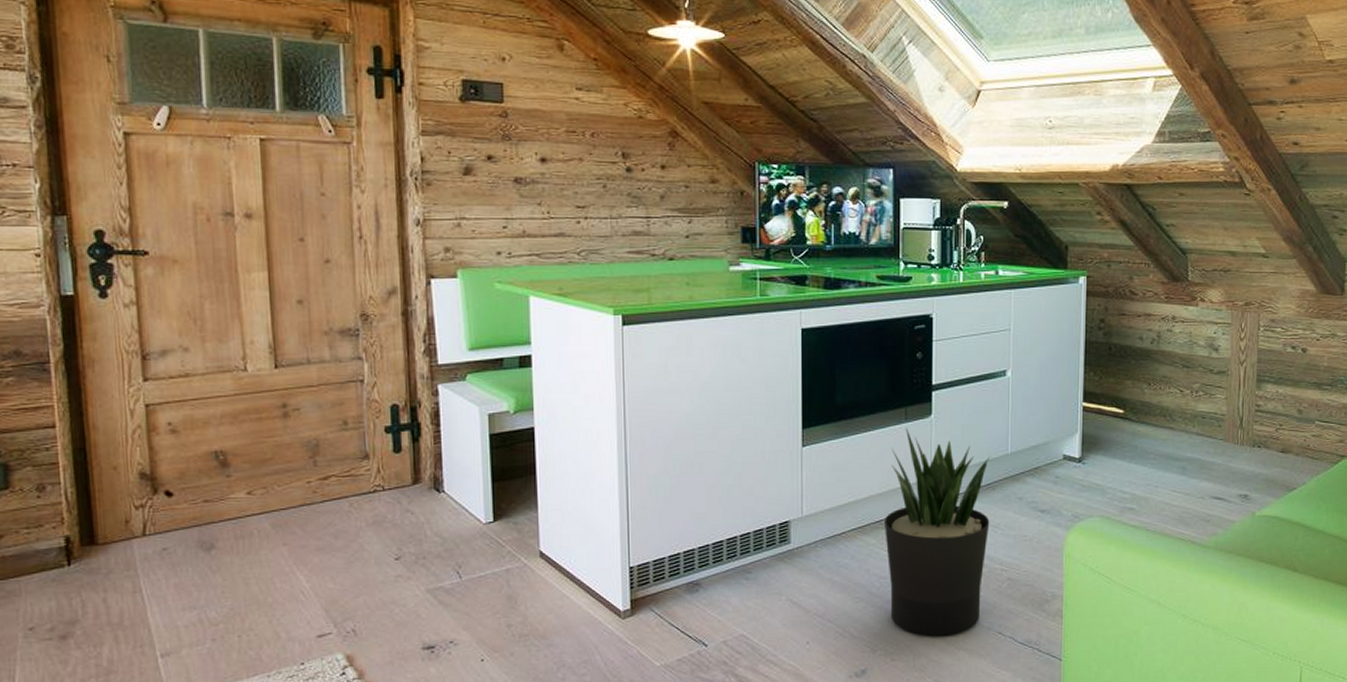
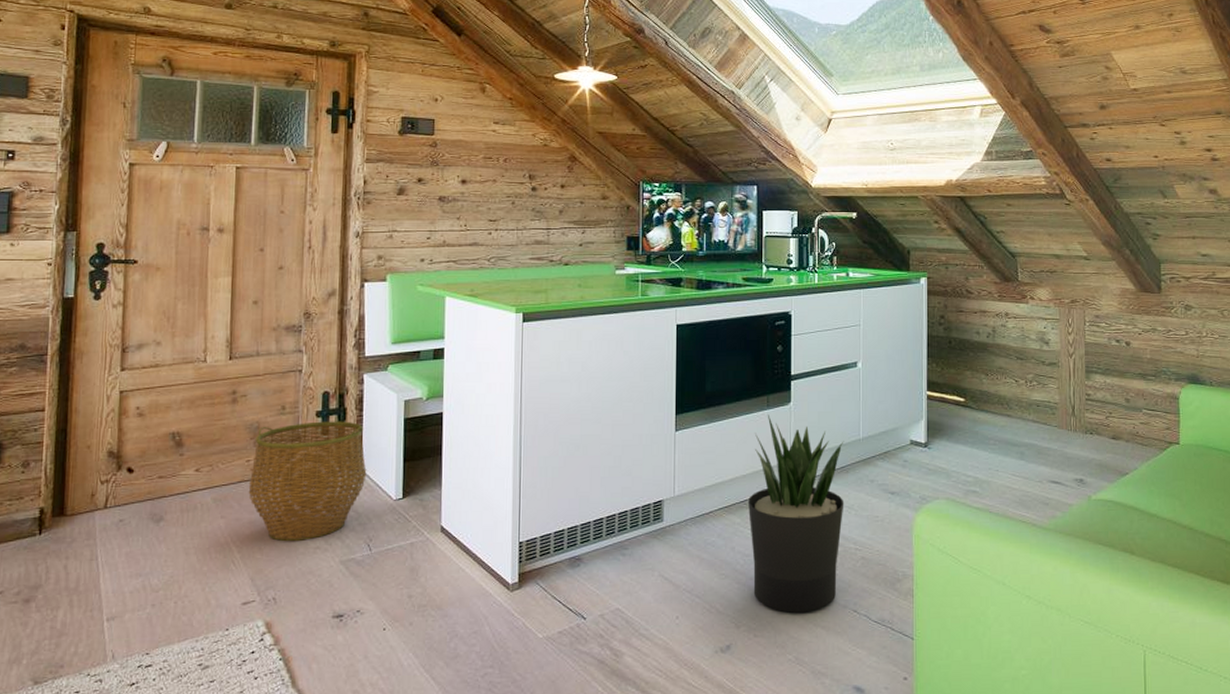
basket: none [312,437,450,569] -> present [248,421,367,541]

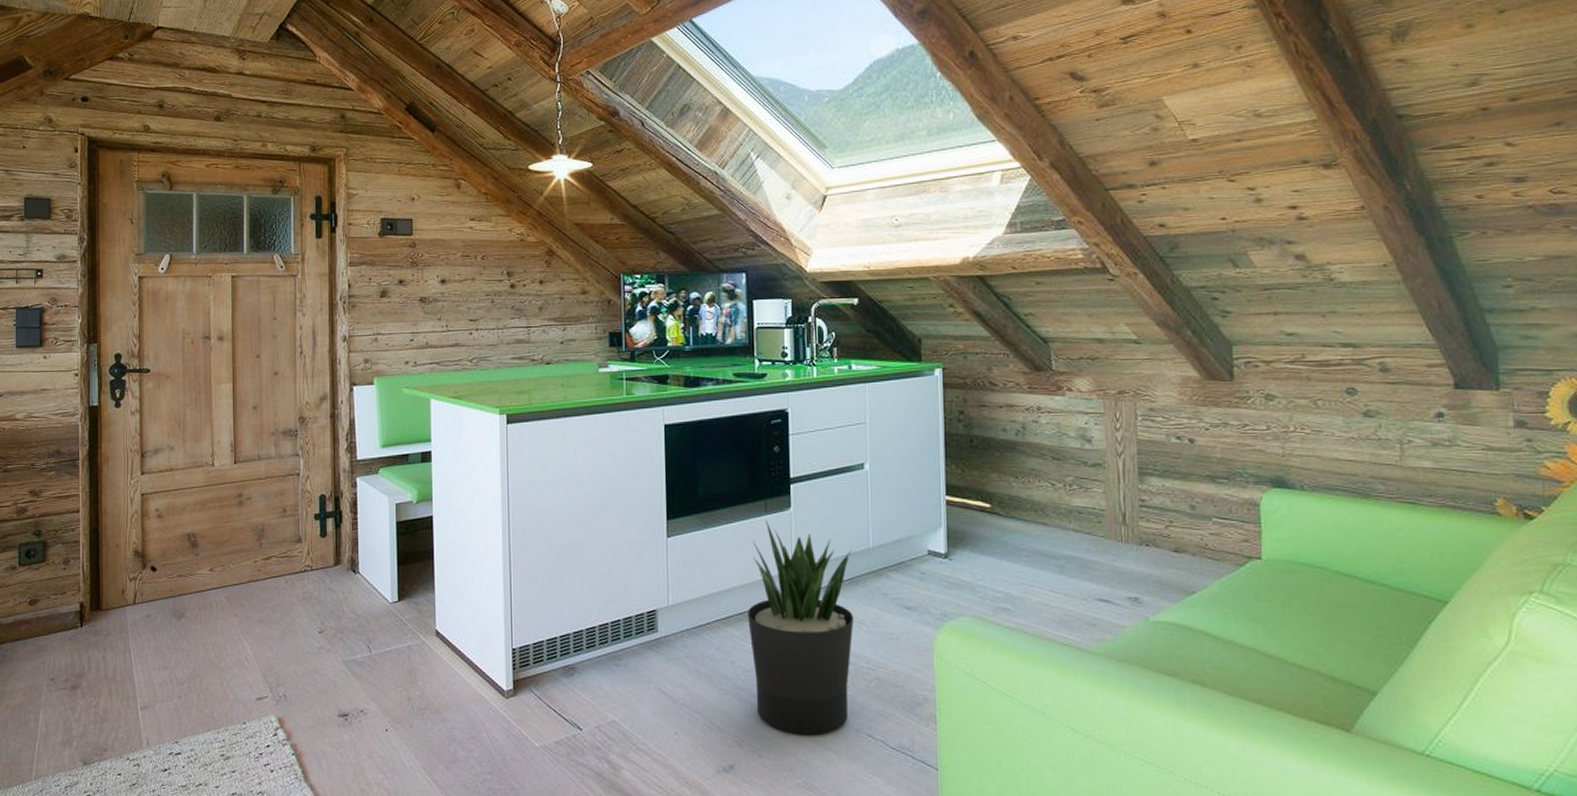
basket: present [248,421,367,541] -> none [257,524,364,640]

